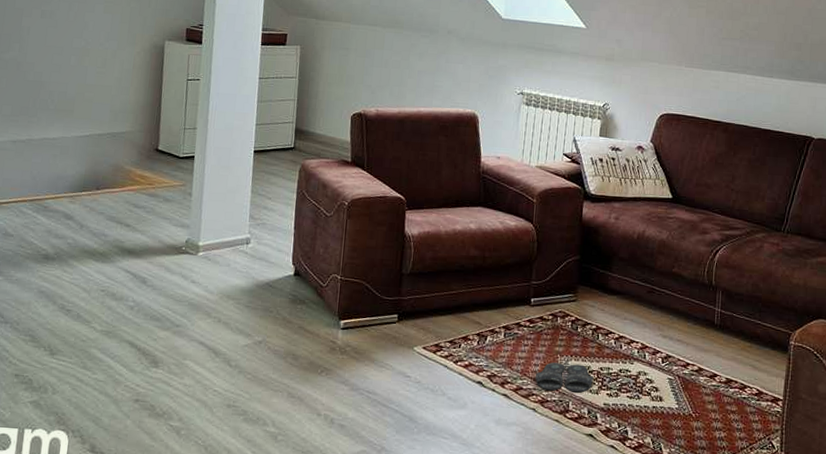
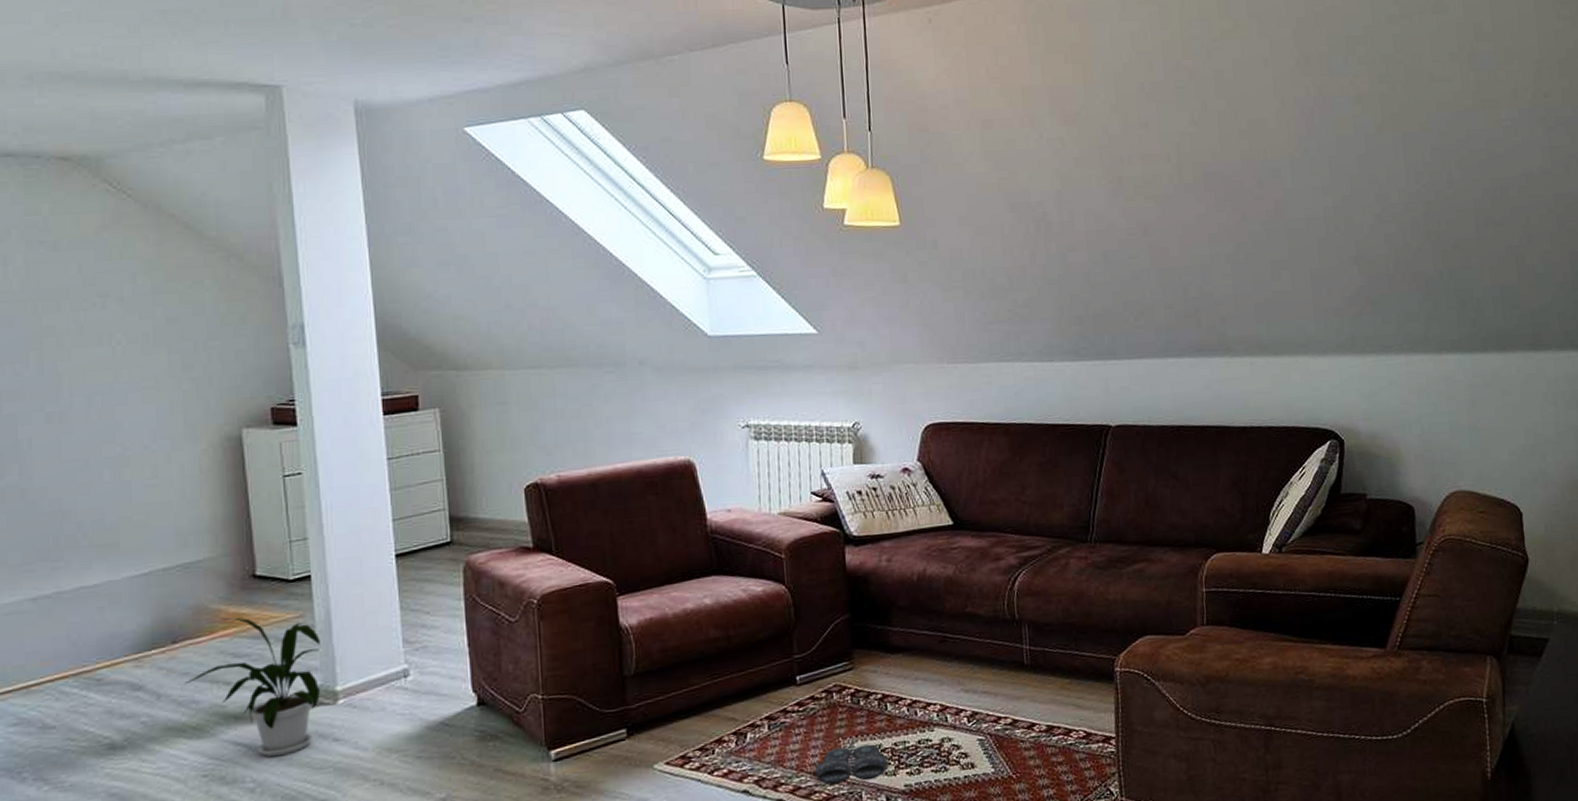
house plant: none [99,176,194,287] -> present [184,617,321,757]

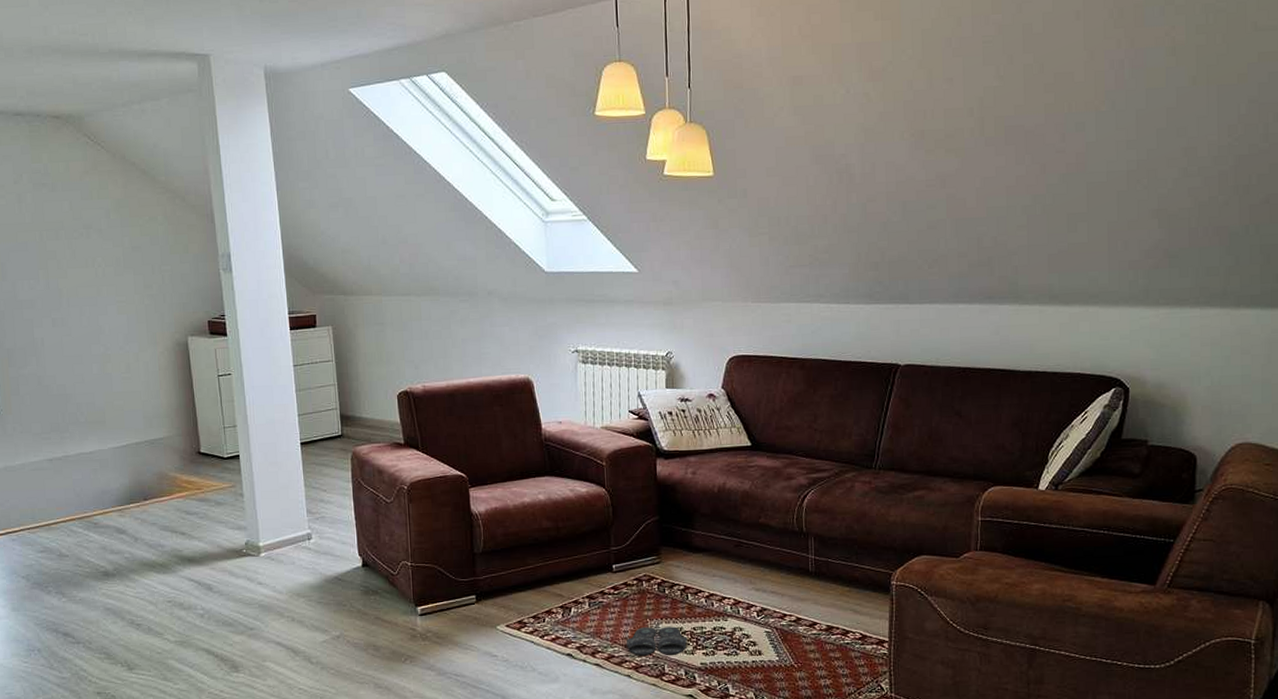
house plant: present [184,617,321,757] -> none [153,483,248,592]

